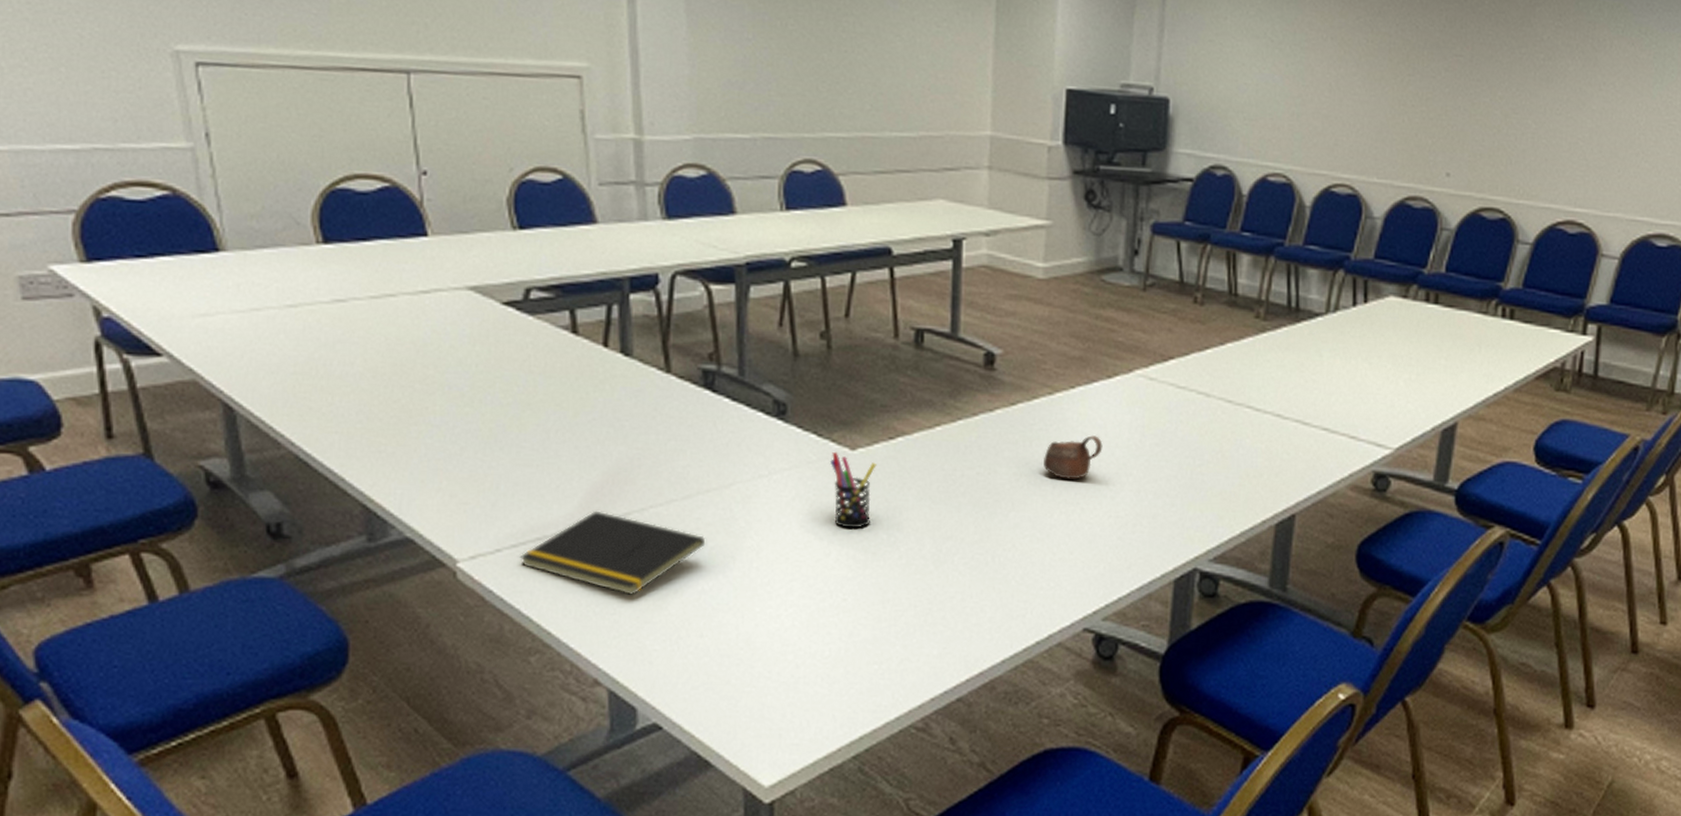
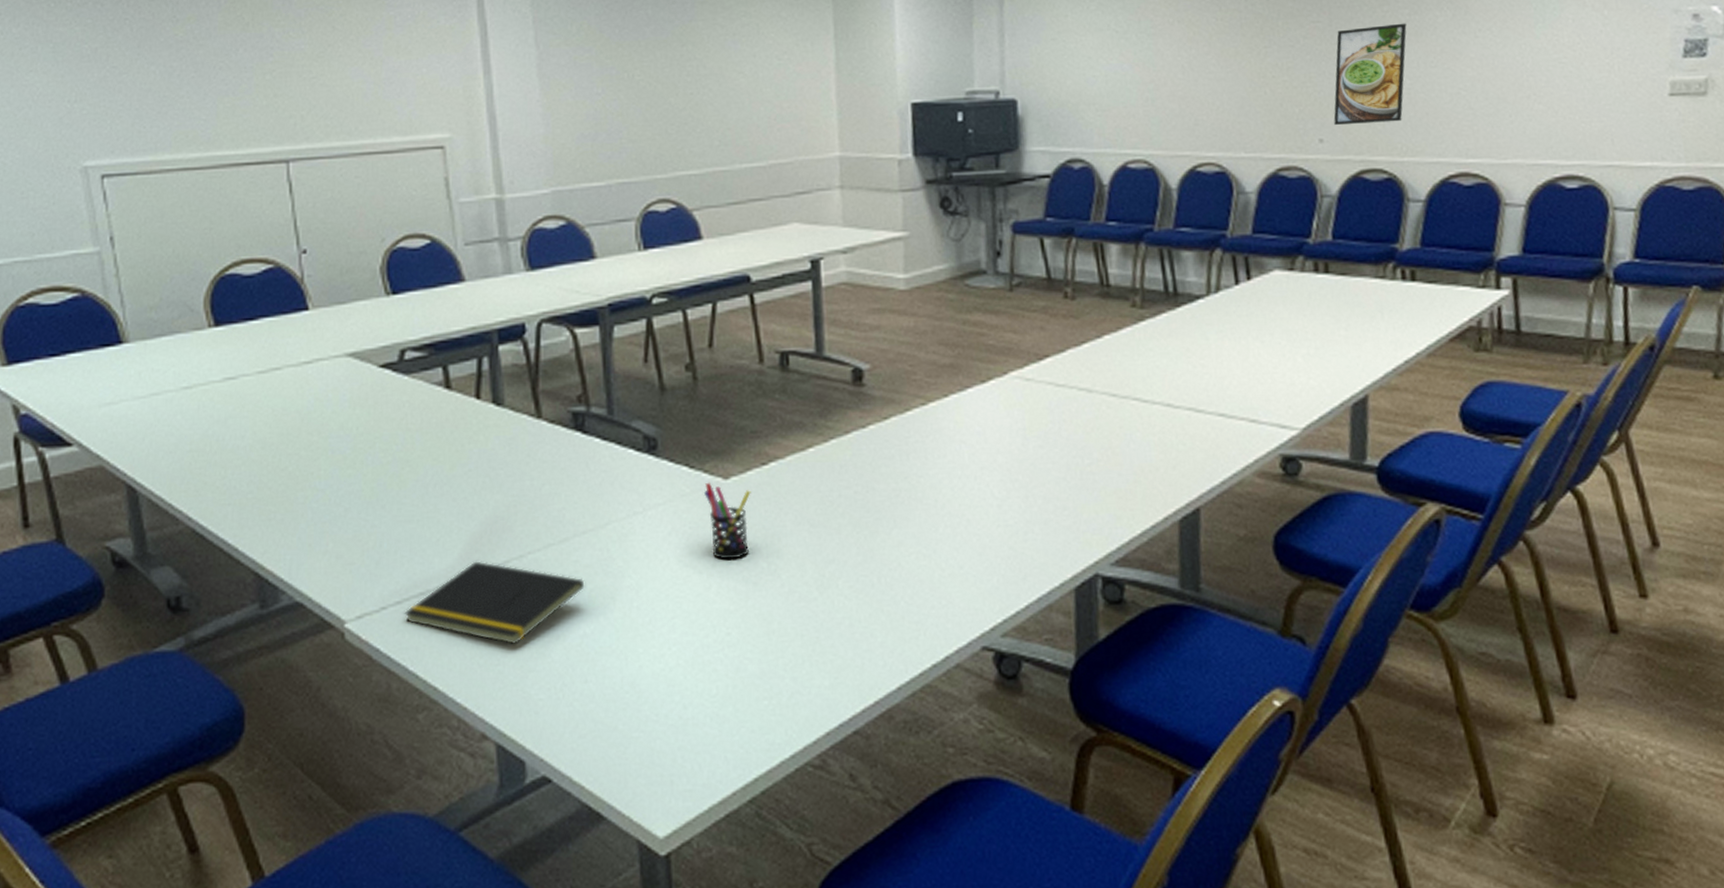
cup: present [1044,435,1103,480] -> none [923,443,984,491]
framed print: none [1462,67,1540,164] -> present [1333,23,1407,125]

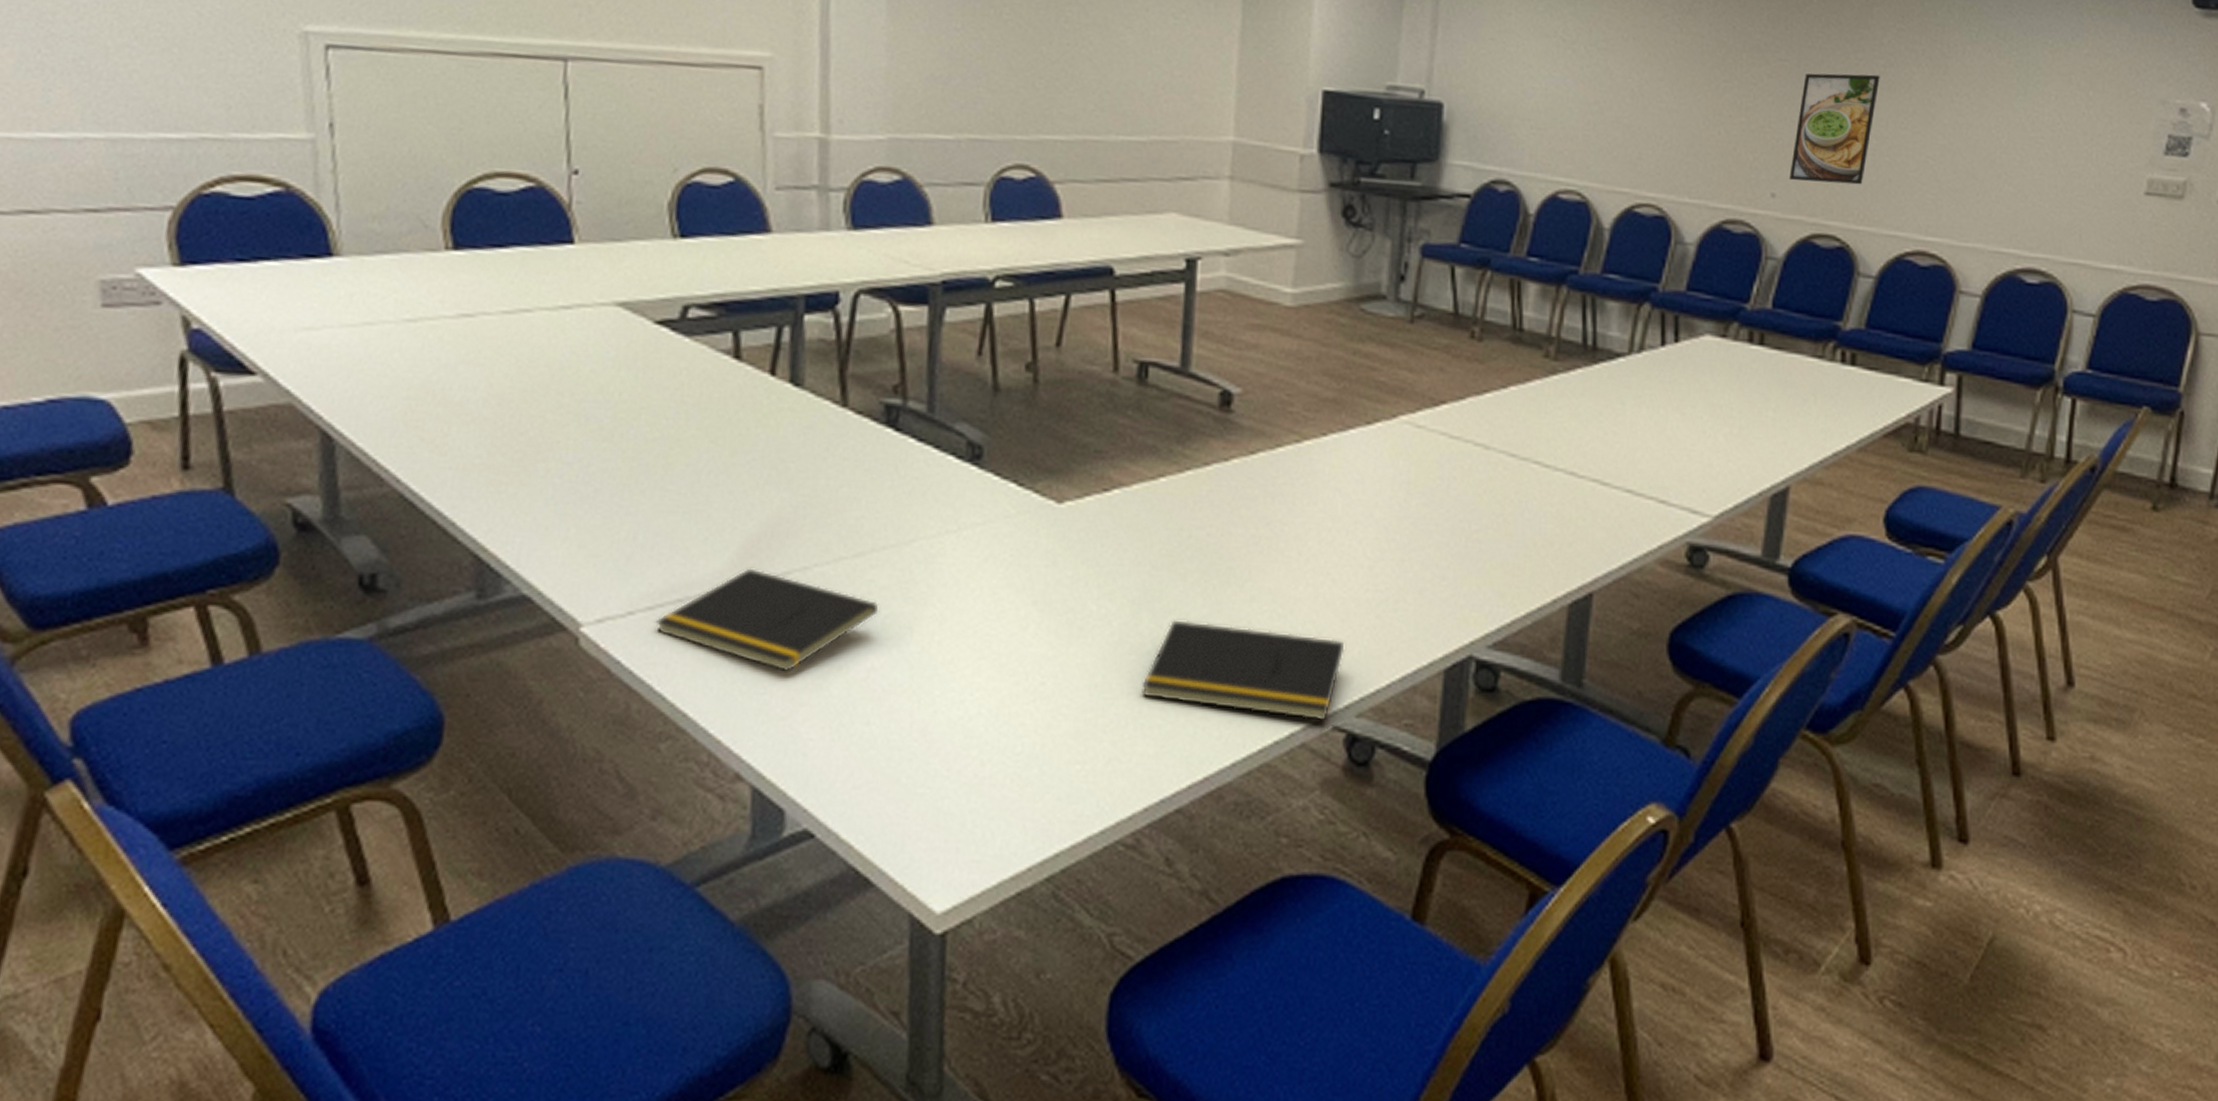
pen holder: present [703,482,751,560] -> none [1031,504,1087,597]
notepad: none [812,568,985,644] -> present [1141,620,1345,721]

